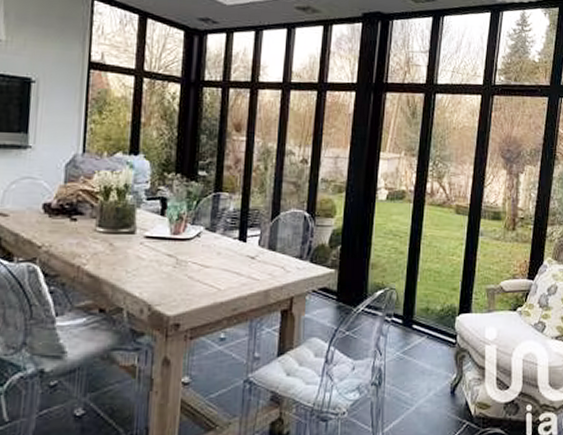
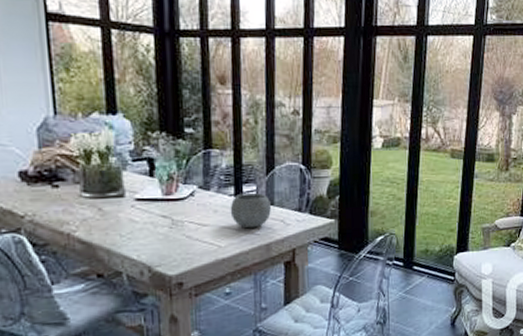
bowl: none [233,237,273,273] -> present [230,192,271,229]

